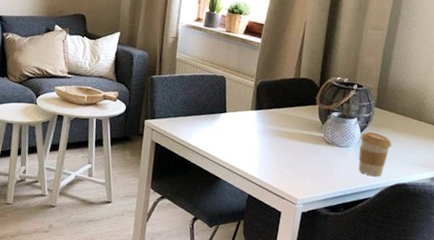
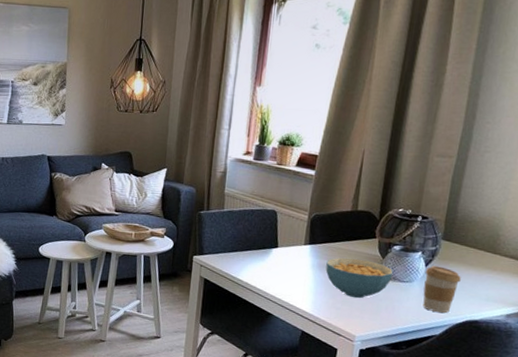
cereal bowl: none [270,123,332,163] -> present [325,257,394,299]

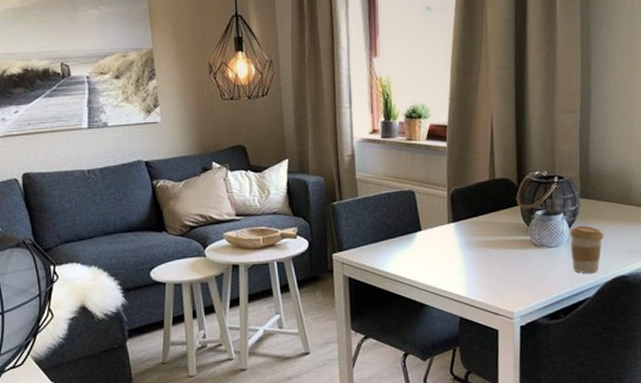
cereal bowl: present [325,257,394,299] -> none [473,230,540,273]

